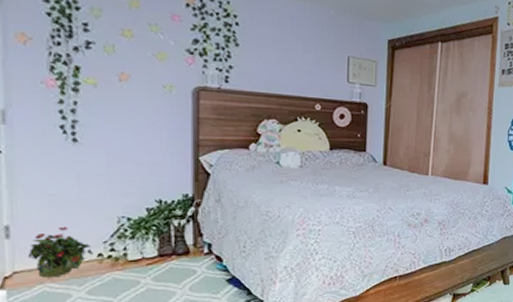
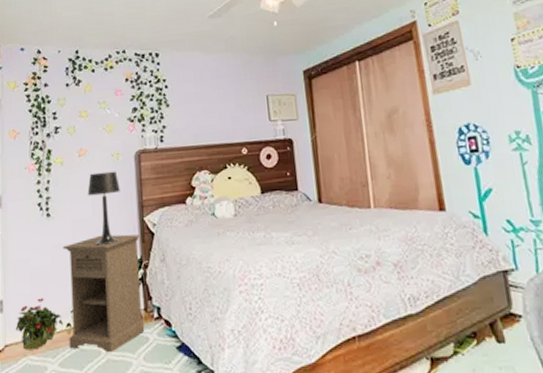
nightstand: none [94,169,194,283] -> present [62,234,145,353]
table lamp: none [129,102,172,180] -> present [87,171,120,246]

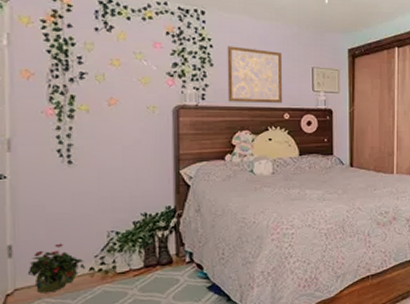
nightstand: present [62,234,145,353] -> none [86,184,176,294]
table lamp: present [87,171,120,246] -> none [117,123,155,195]
wall art: none [181,83,240,142] -> present [227,46,283,104]

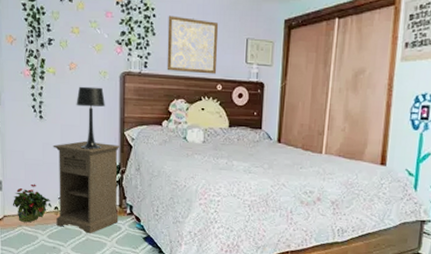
nightstand: none [86,184,176,294] -> present [53,140,120,234]
table lamp: none [117,123,155,195] -> present [76,86,105,150]

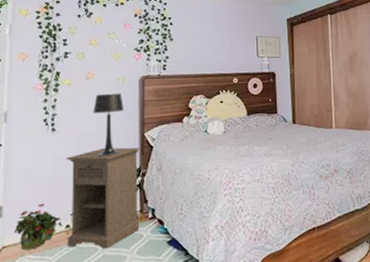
wall art: present [167,15,219,75] -> none [184,22,232,71]

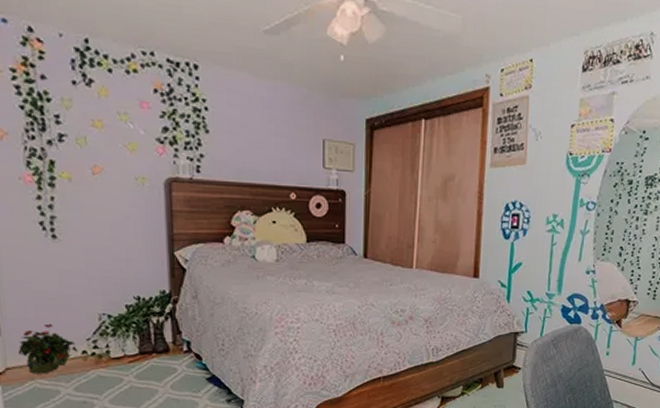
nightstand: present [66,147,141,250] -> none [74,265,173,381]
table lamp: present [93,93,124,157] -> none [104,196,146,276]

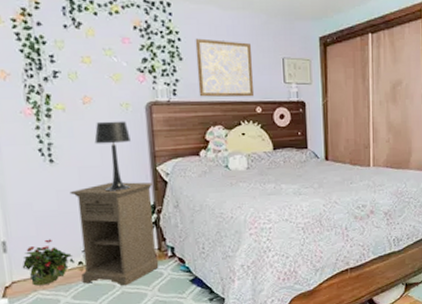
nightstand: none [74,265,173,381] -> present [69,182,159,287]
table lamp: none [104,196,146,276] -> present [94,121,131,192]
wall art: none [224,109,289,181] -> present [195,38,255,97]

